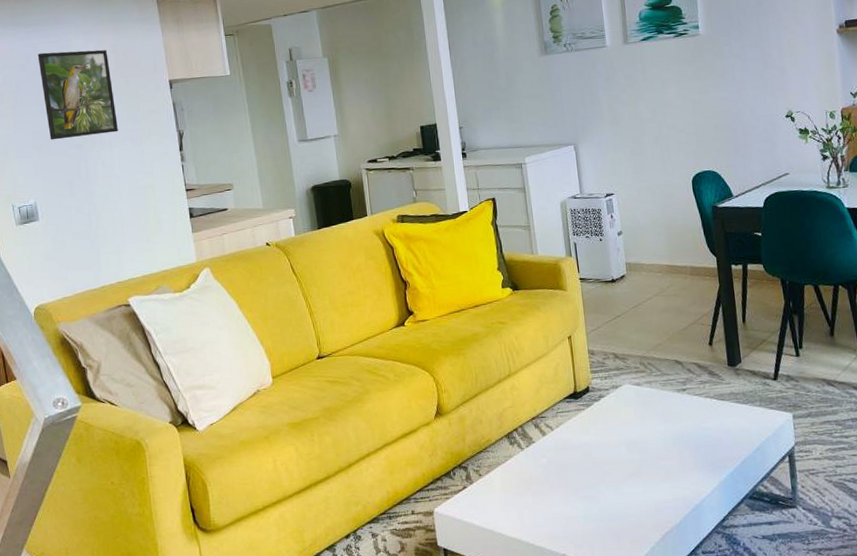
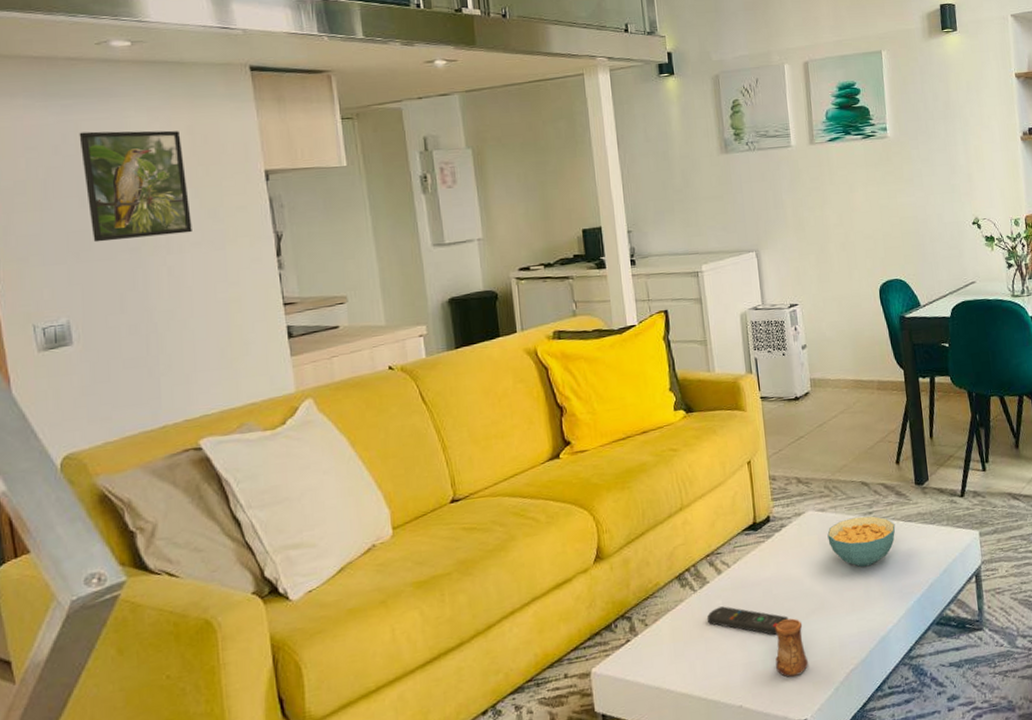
remote control: none [534,464,607,494] -> present [707,606,788,635]
cup: none [595,480,626,533] -> present [775,618,808,678]
cereal bowl: none [643,392,709,440] -> present [827,516,896,568]

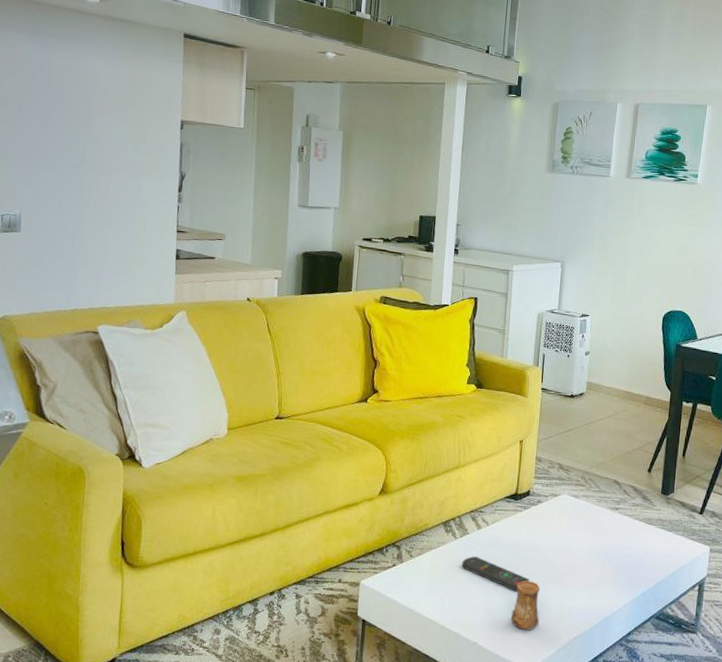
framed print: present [79,130,192,243] -> none [47,66,124,161]
cereal bowl: present [827,516,896,568] -> none [576,509,637,554]

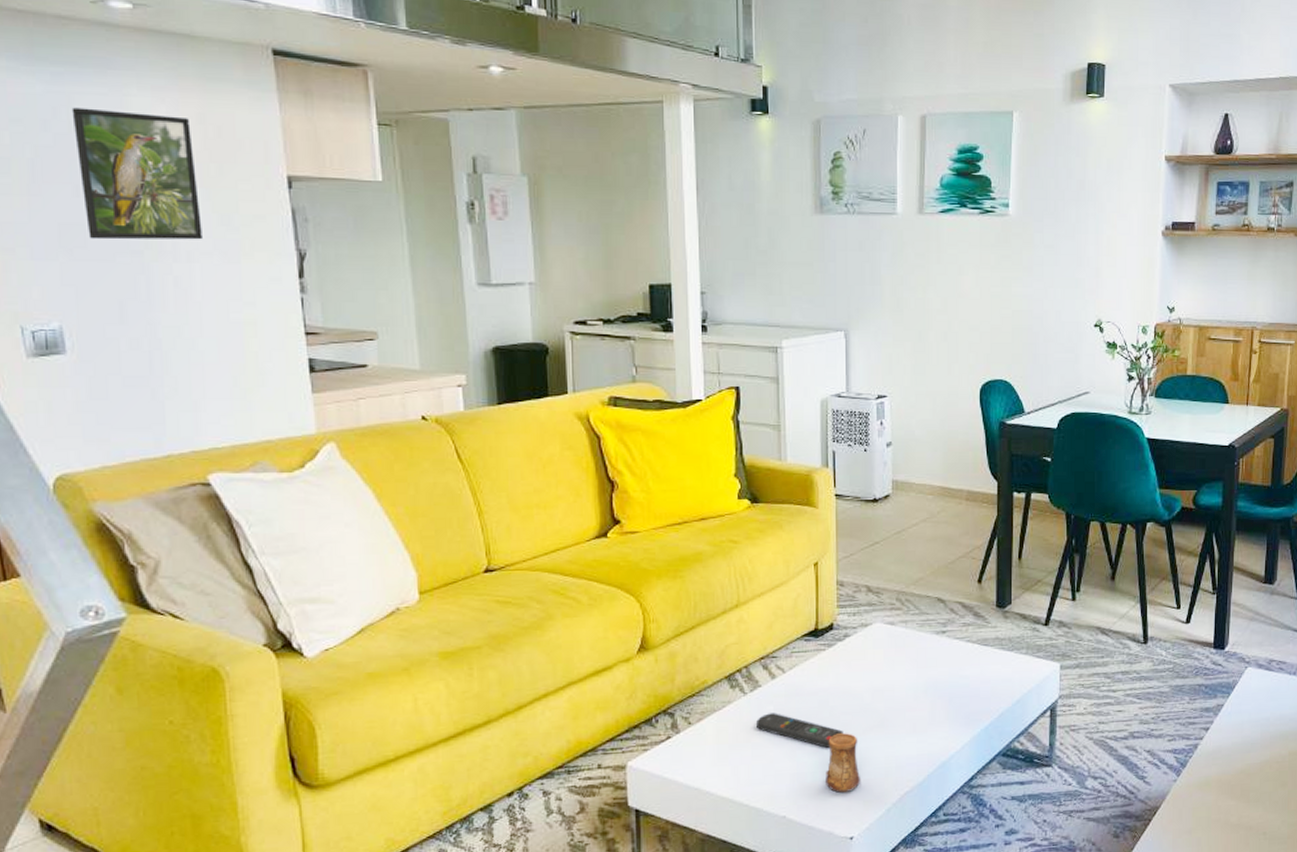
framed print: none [47,66,124,161] -> present [71,107,202,240]

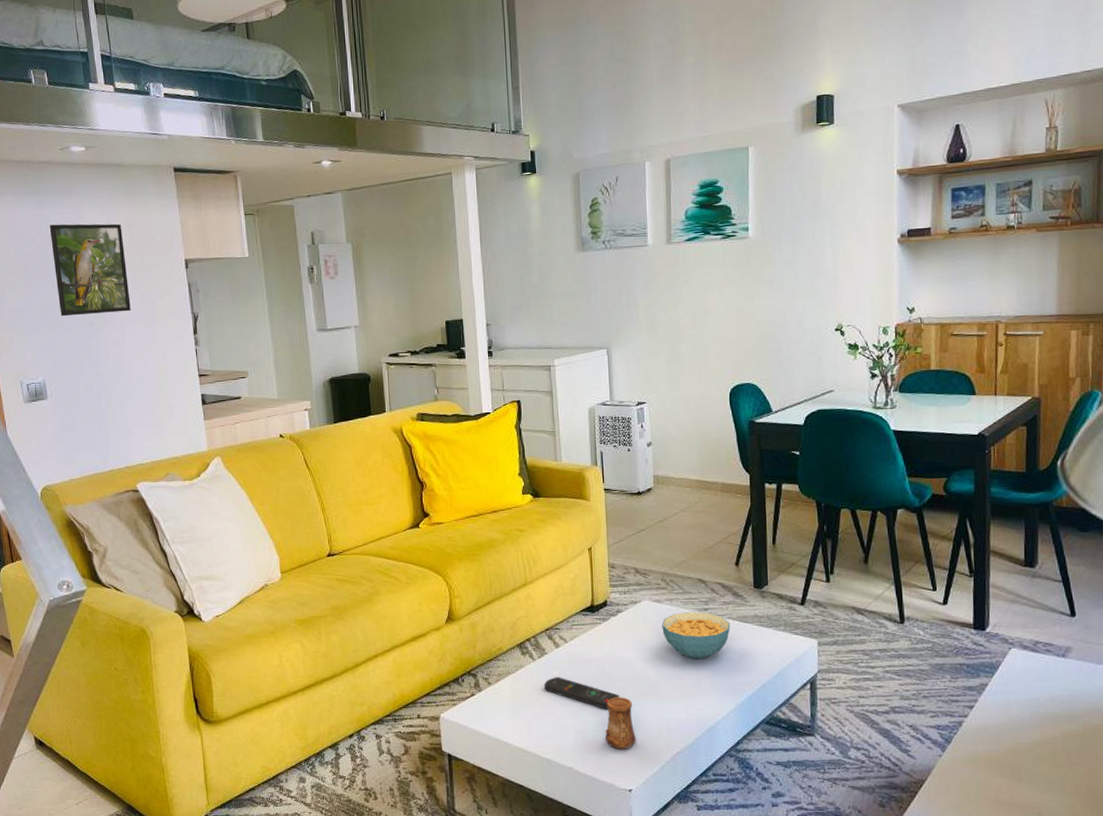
cereal bowl: none [894,634,970,688] -> present [662,612,731,660]

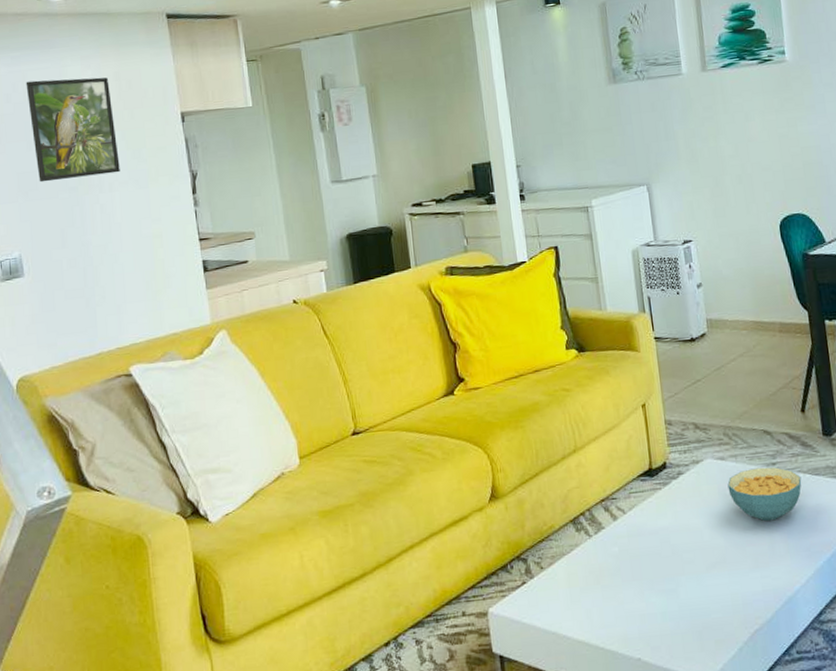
remote control: present [544,677,619,709] -> none [603,554,687,587]
cup: present [605,697,636,749] -> none [673,571,709,633]

